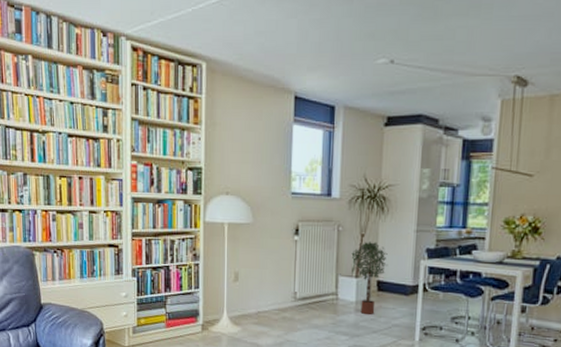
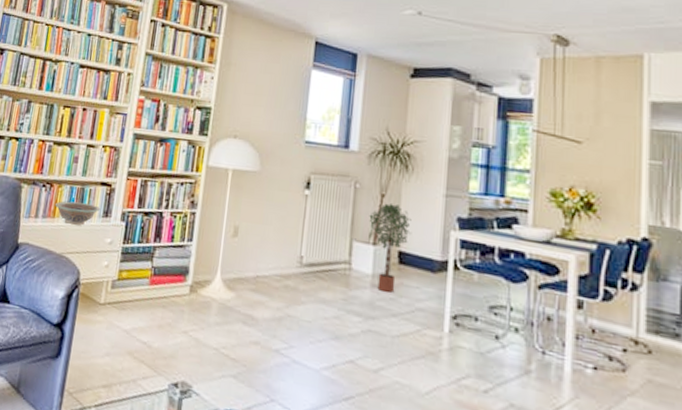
decorative bowl: none [68,263,112,284] -> present [54,201,101,226]

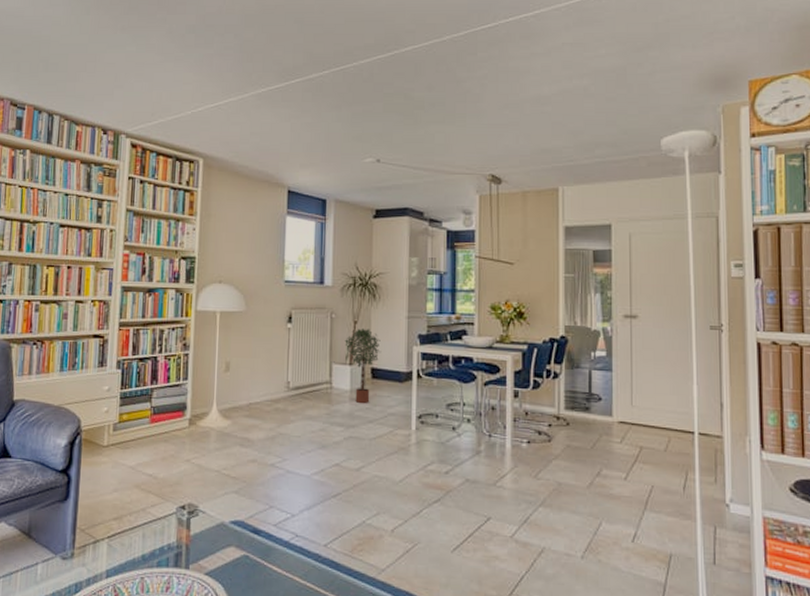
decorative bowl: present [54,201,101,226] -> none [48,356,95,378]

